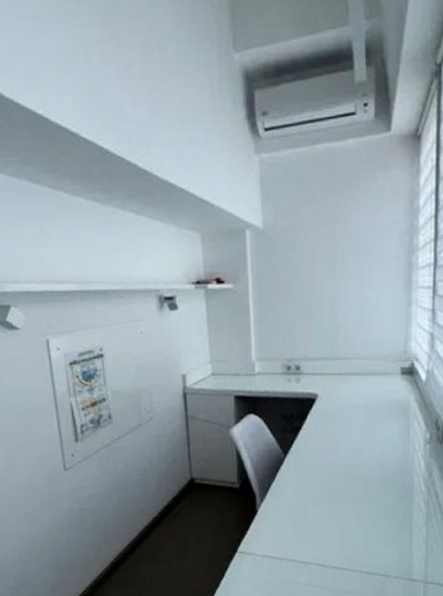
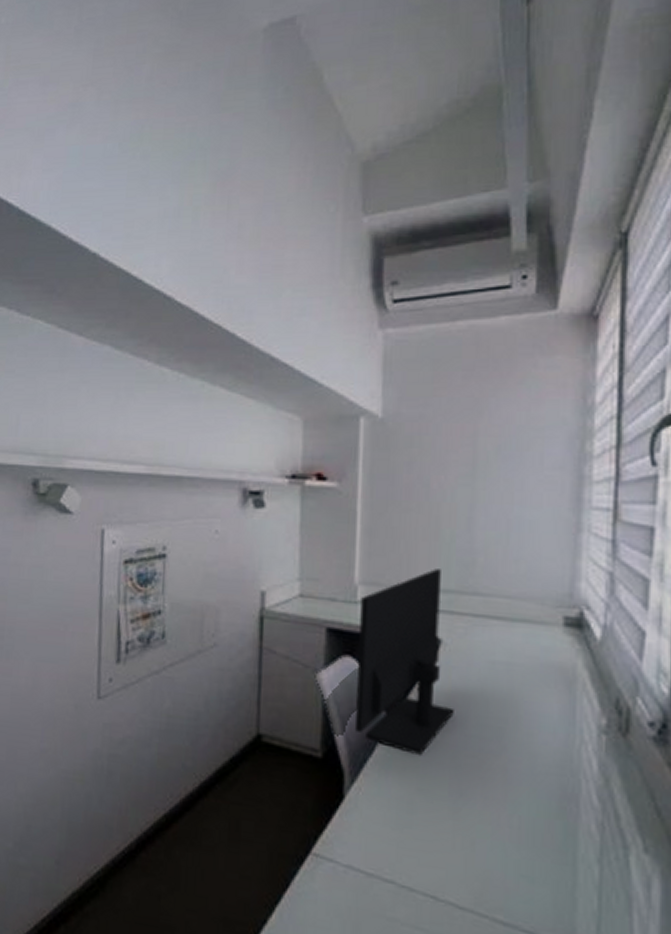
monitor: none [258,343,329,477] -> present [354,569,454,756]

